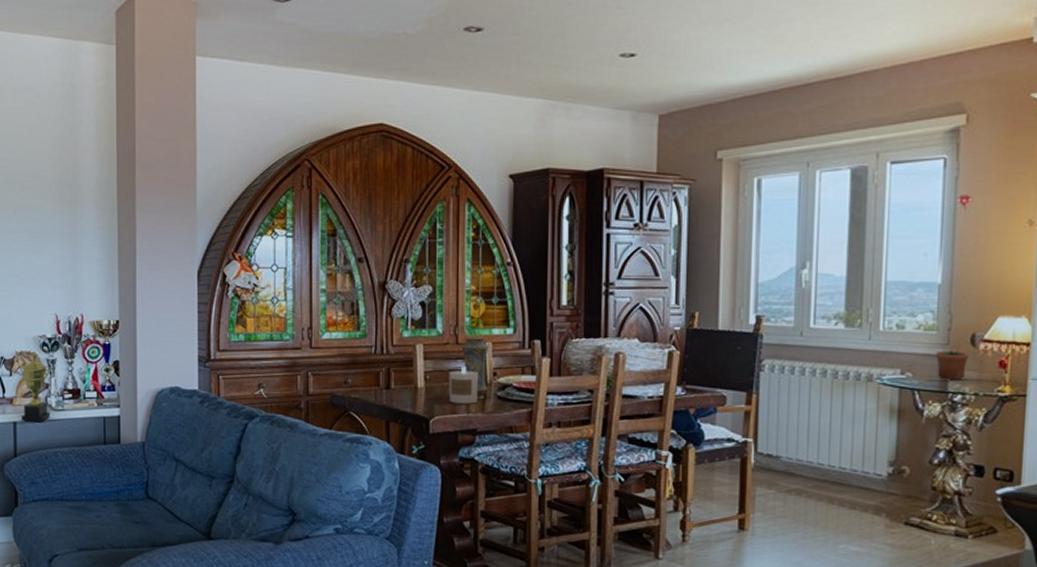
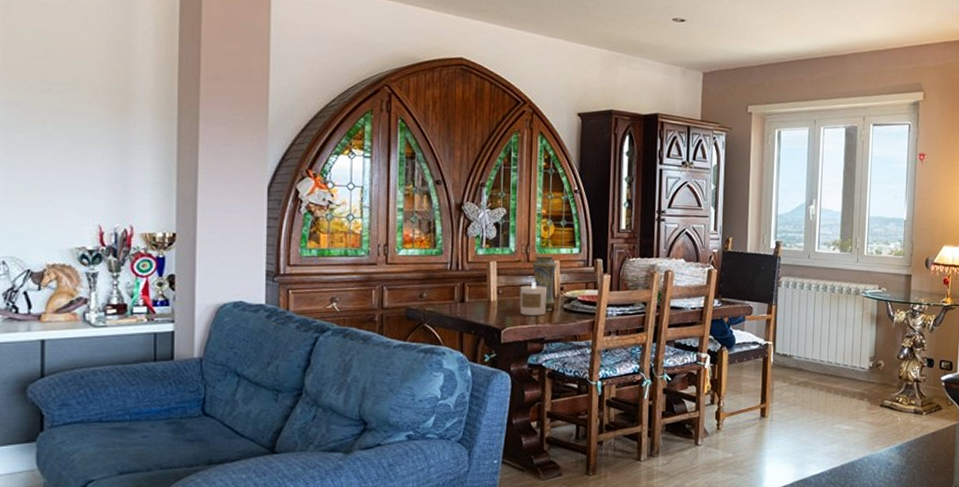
trophy: present [20,352,51,423] -> none [51,265,90,340]
planter: present [935,350,969,380] -> none [902,271,924,294]

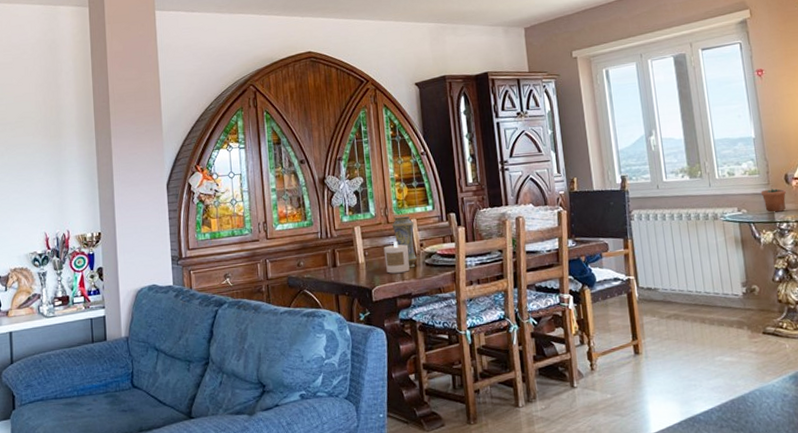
planter: none [902,271,924,294] -> present [760,188,786,213]

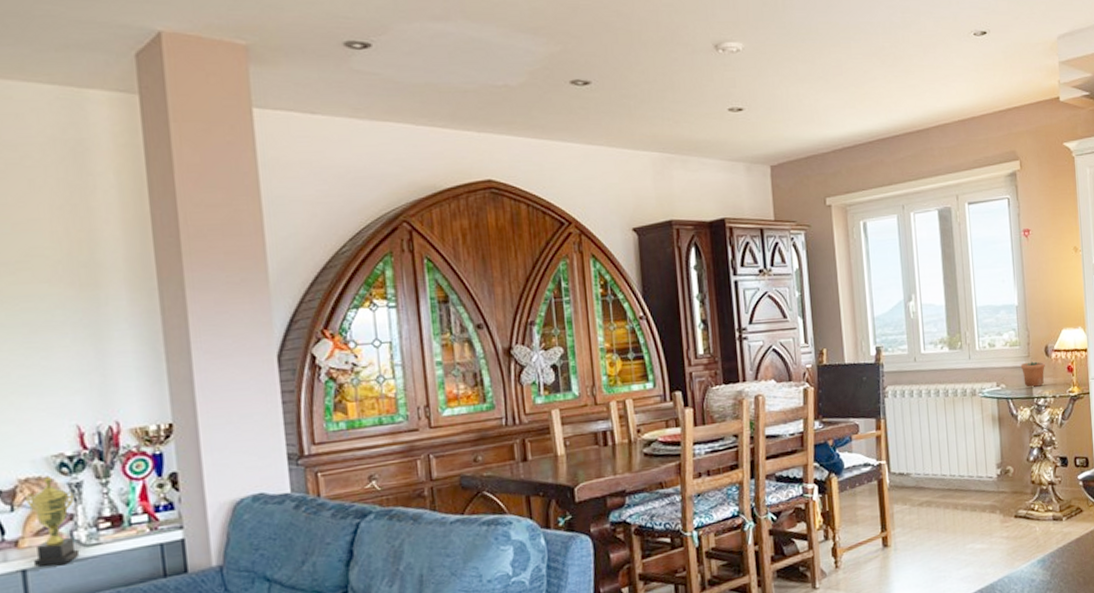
trophy: none [14,268,43,331] -> present [26,477,80,567]
candle: present [383,241,410,274] -> none [590,427,623,467]
vase: present [392,216,417,268] -> none [601,396,633,460]

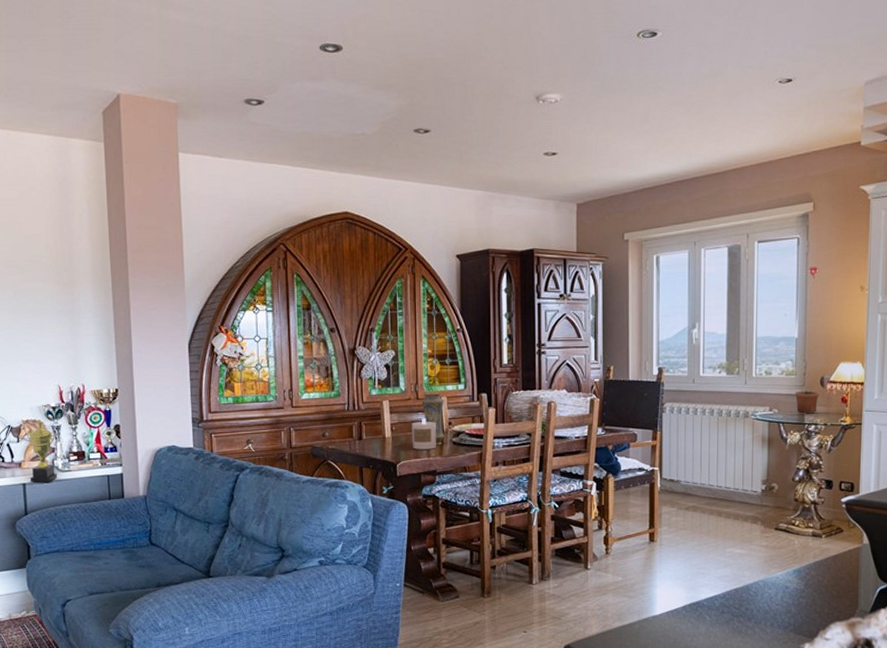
candle: none [590,427,623,467] -> present [411,418,437,450]
vase: none [601,396,633,460] -> present [421,394,445,446]

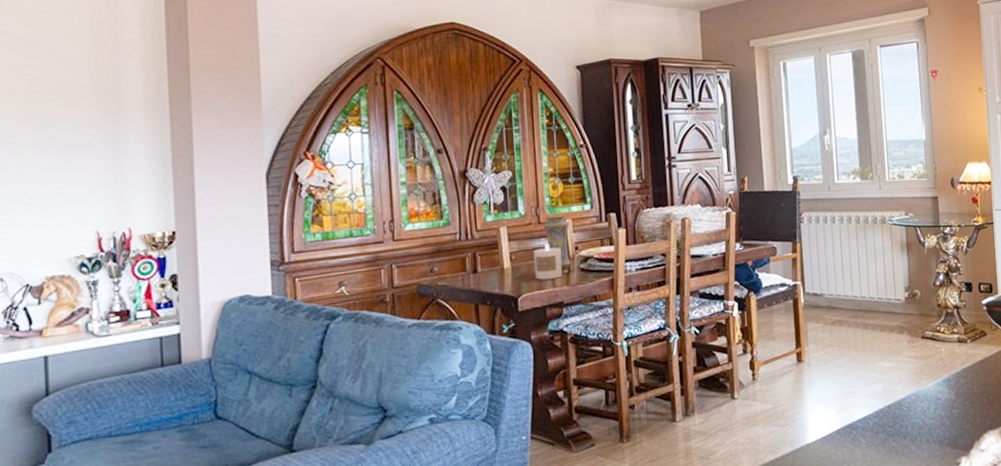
trophy: present [26,420,58,483] -> none [51,275,93,354]
planter: present [794,390,819,414] -> none [927,192,951,217]

